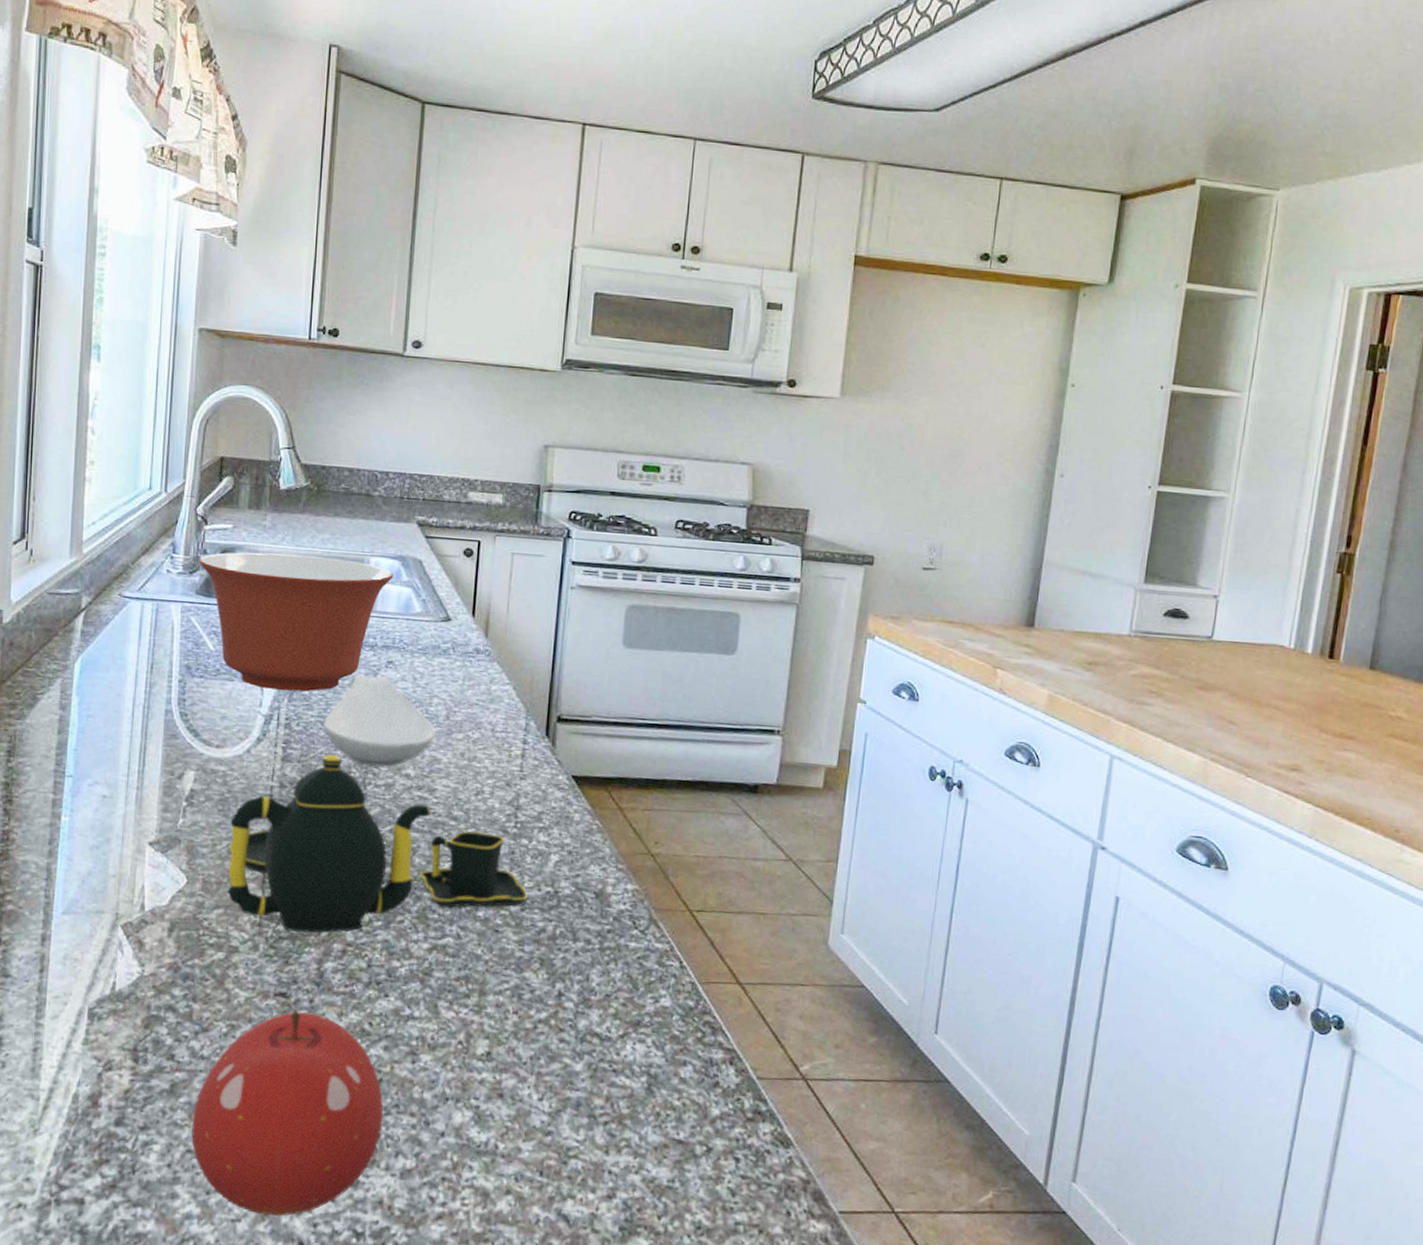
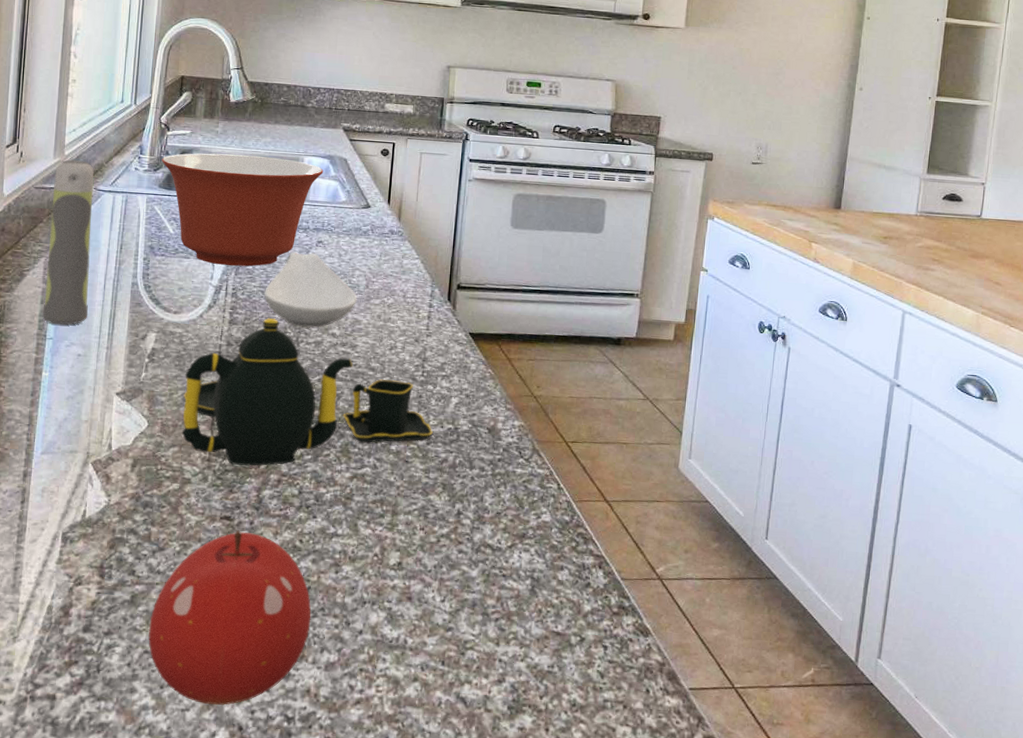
spray bottle: none [60,559,118,760] -> present [42,159,94,325]

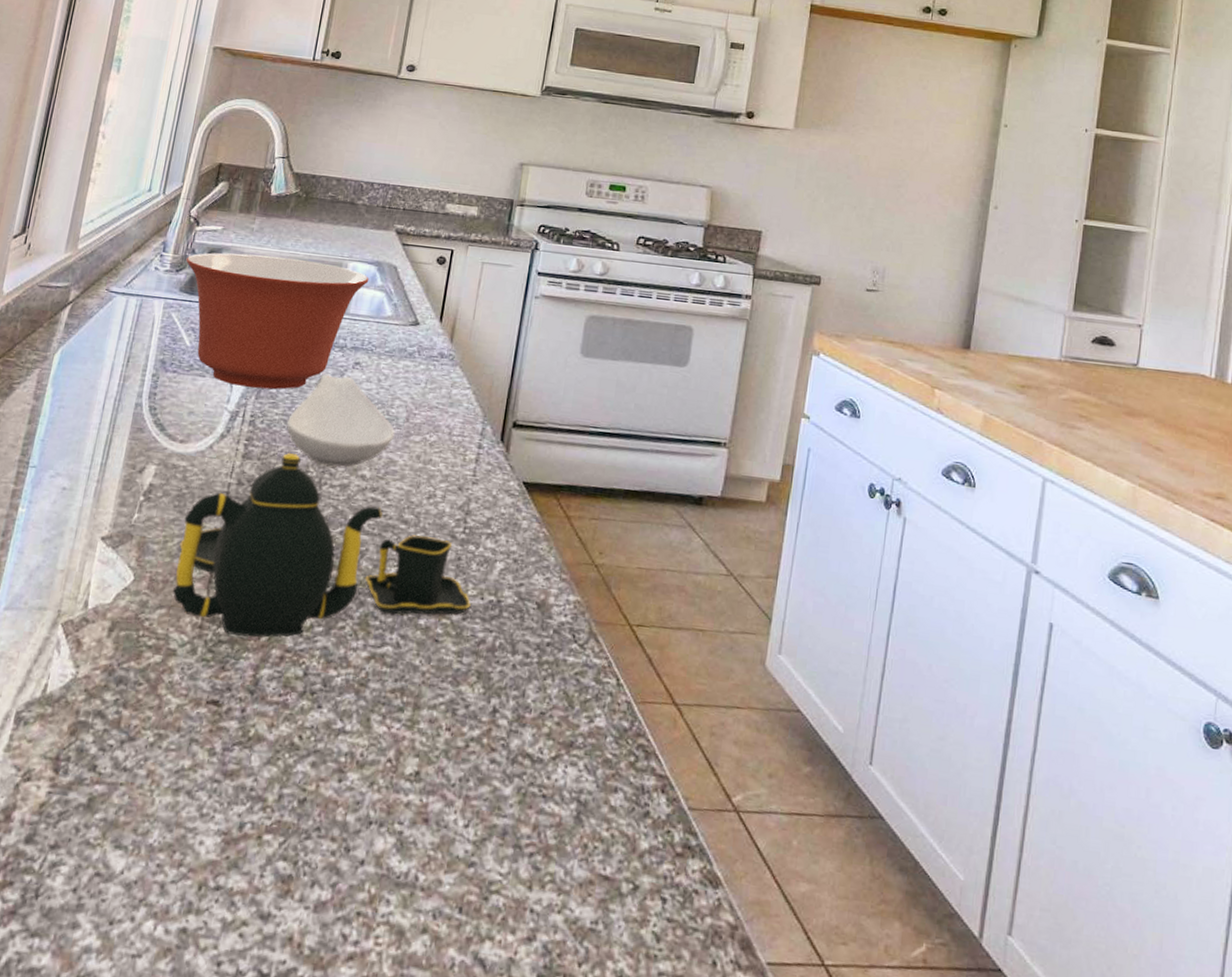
spray bottle: present [42,159,94,325] -> none [27,255,108,451]
fruit: present [148,530,311,705] -> none [102,718,305,952]

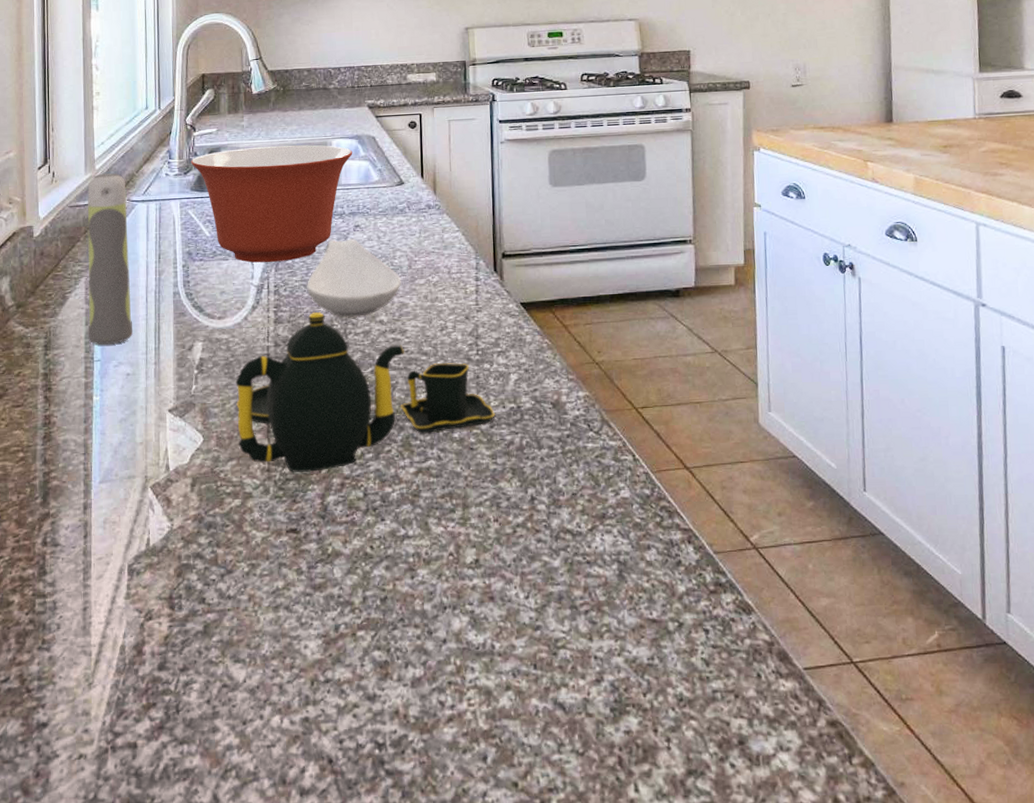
spray bottle: none [27,255,108,451] -> present [87,173,132,345]

